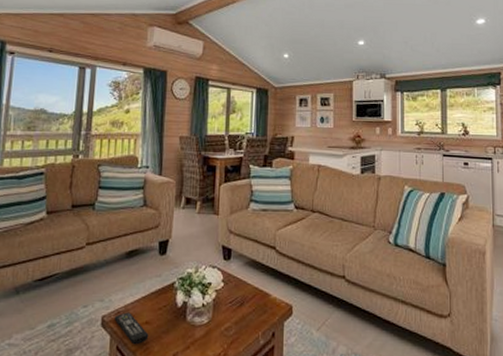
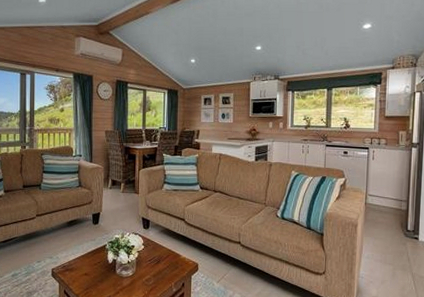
remote control: present [114,312,149,345] -> none [61,266,88,290]

